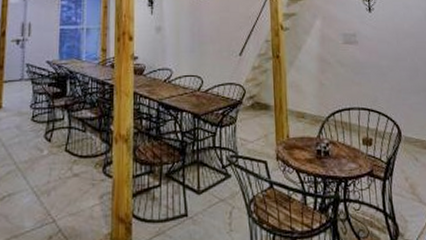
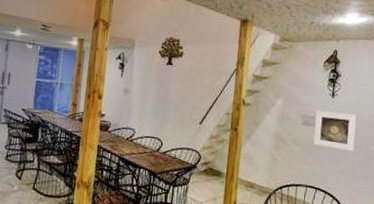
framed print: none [356,26,401,66] -> present [313,111,357,151]

